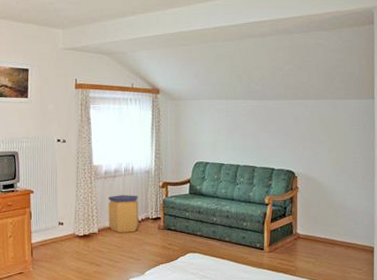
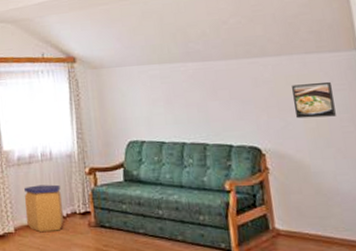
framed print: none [322,122,351,150] -> present [292,81,336,119]

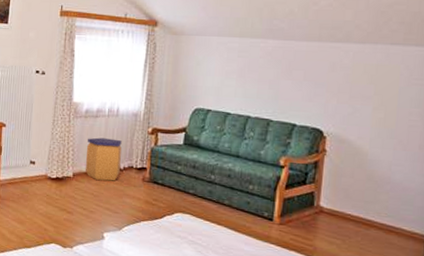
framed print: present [292,81,336,119] -> none [365,74,409,110]

